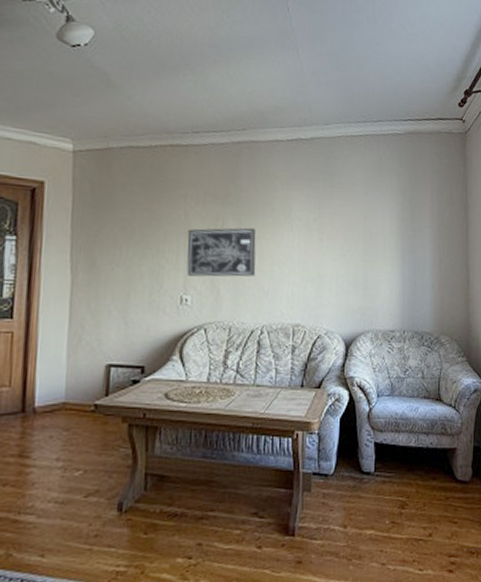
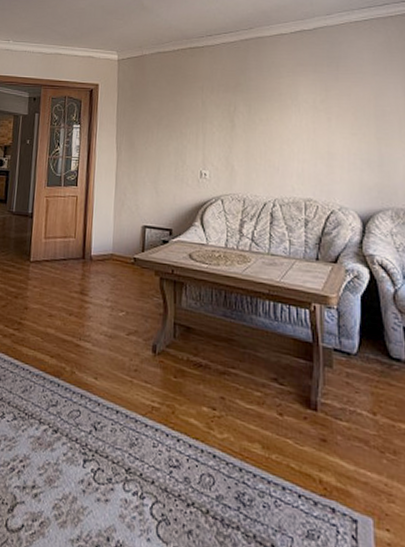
wall art: present [187,227,257,277] -> none [204,111,266,155]

